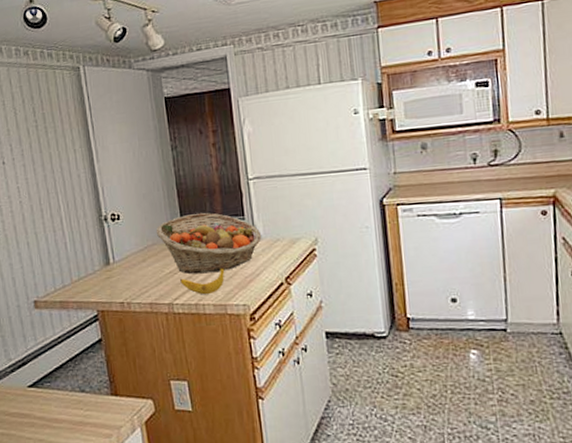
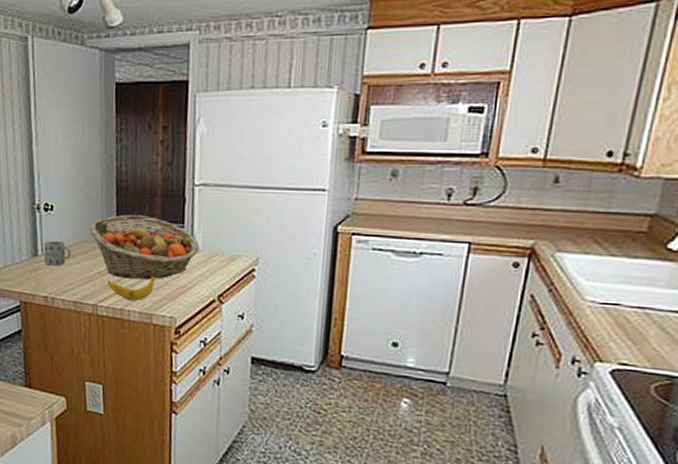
mug: none [115,247,142,272] -> present [44,240,71,266]

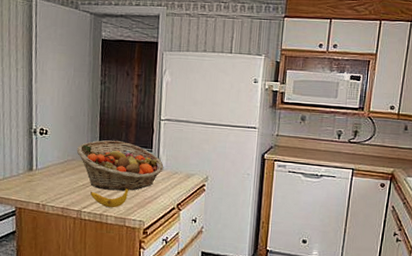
mug: present [44,240,71,266] -> none [38,158,61,179]

